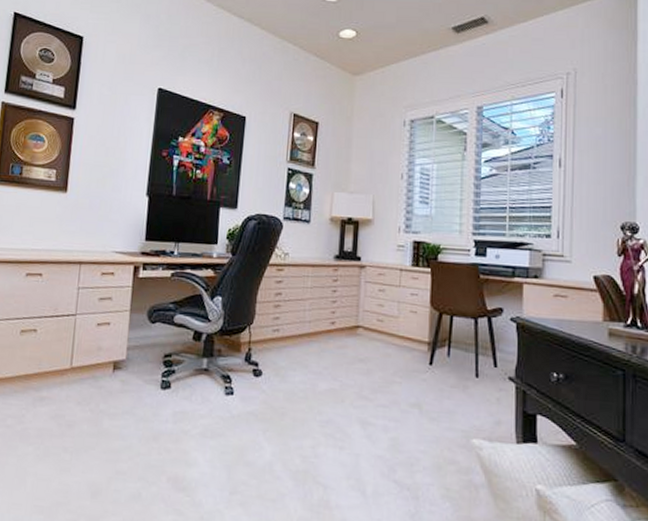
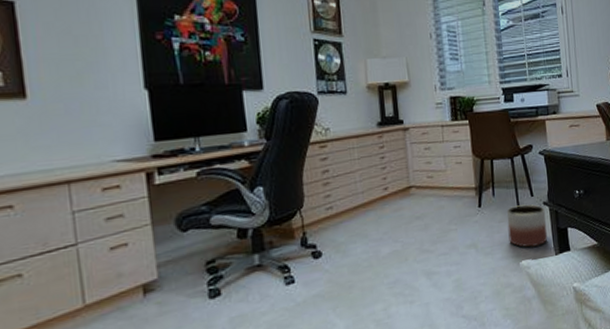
planter: none [460,373,510,427] -> present [506,204,548,248]

